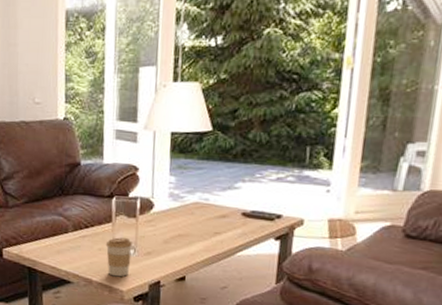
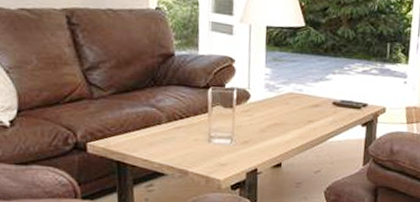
coffee cup: present [105,237,133,277] -> none [201,128,230,167]

